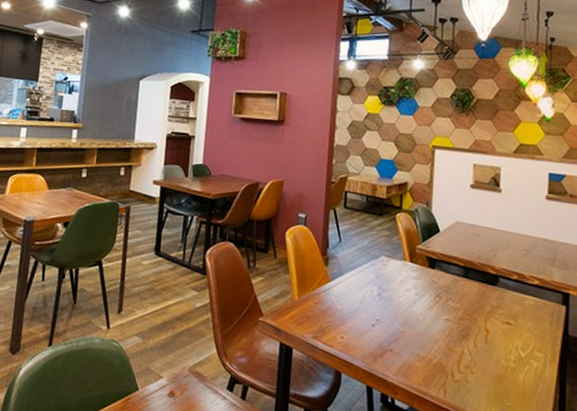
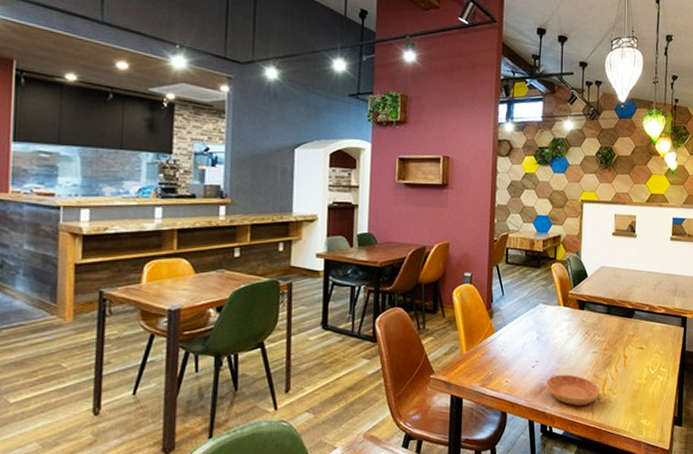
saucer: none [388,339,455,381] -> present [546,374,600,406]

